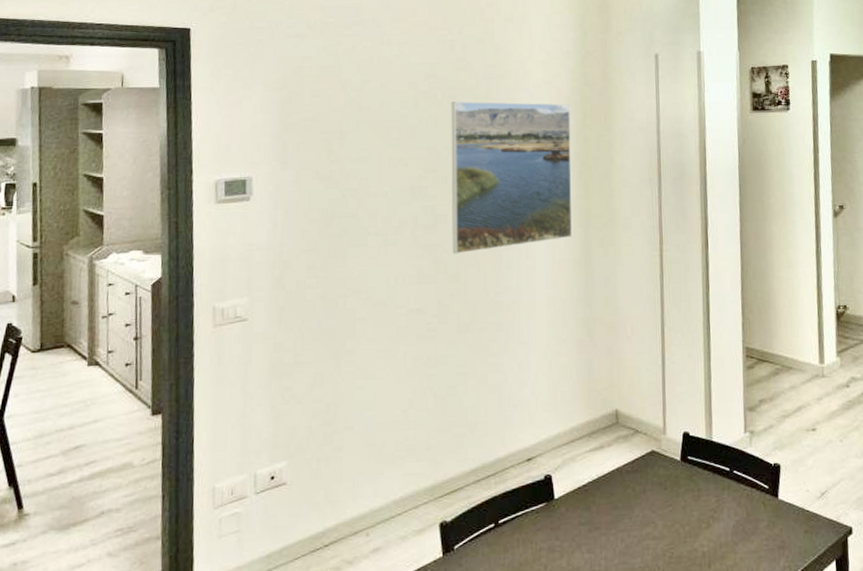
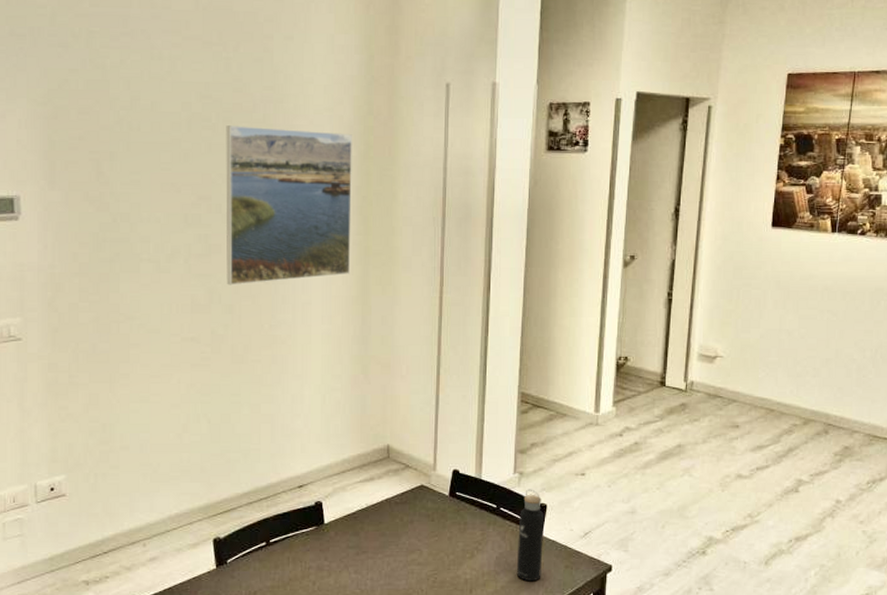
water bottle: none [753,448,781,551] -> present [516,489,545,582]

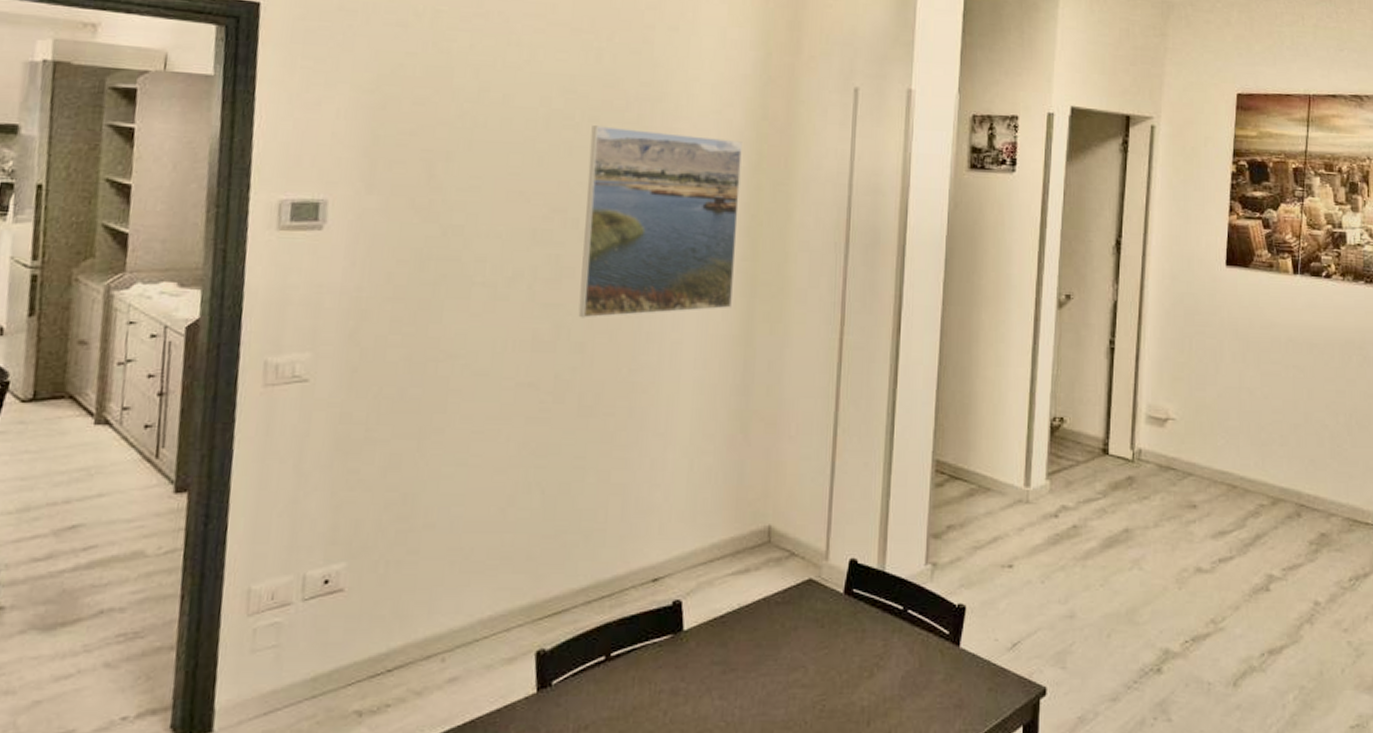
water bottle: present [516,489,545,582] -> none [926,585,963,710]

